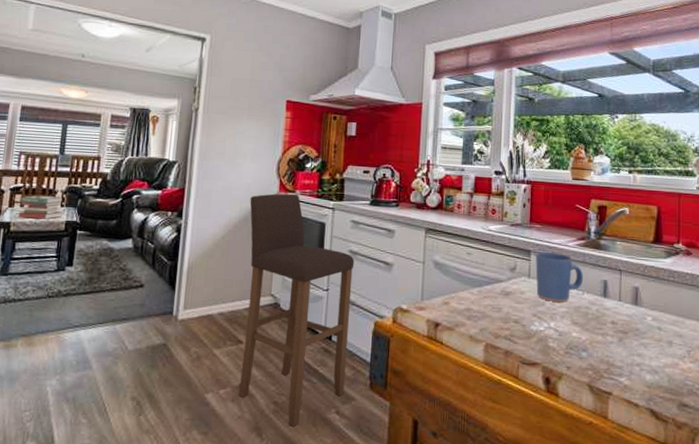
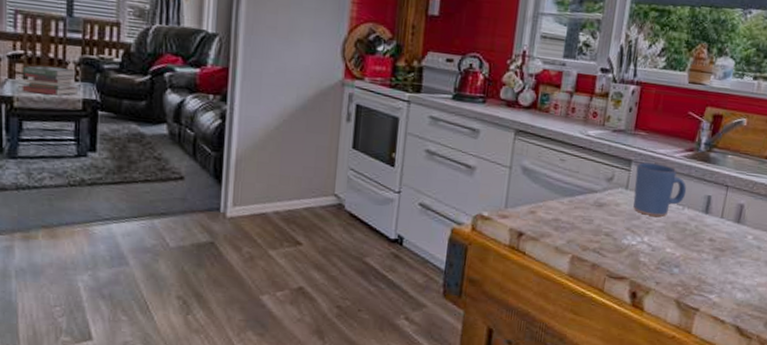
bar stool: present [238,193,355,428] -> none [297,80,432,332]

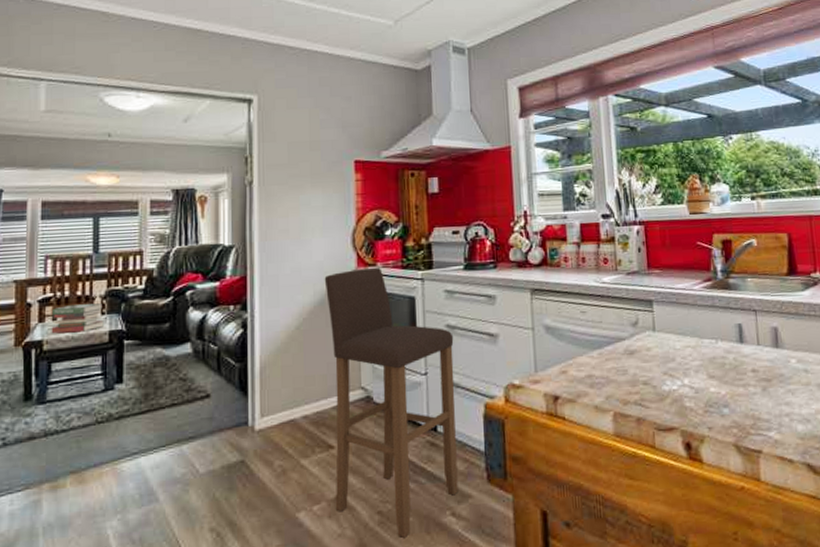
bar stool: none [297,80,432,332] -> present [324,267,458,539]
mug: present [633,162,687,217] -> none [659,299,716,355]

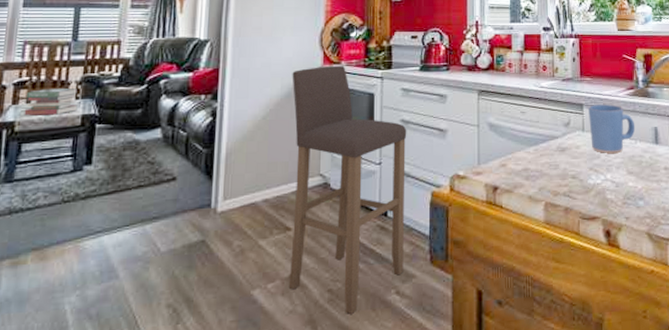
mug: none [659,299,716,355] -> present [588,104,636,153]

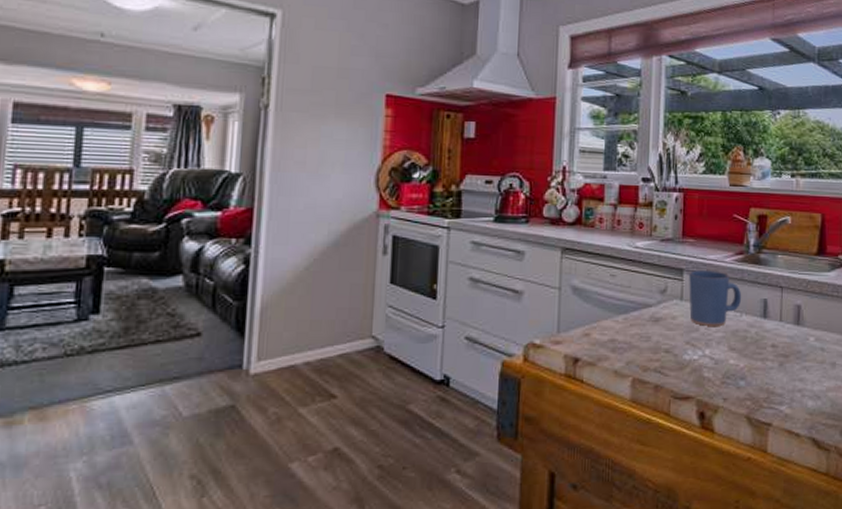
books: present [24,88,78,116] -> none [15,223,81,254]
bar stool: present [288,65,407,315] -> none [332,211,476,494]

